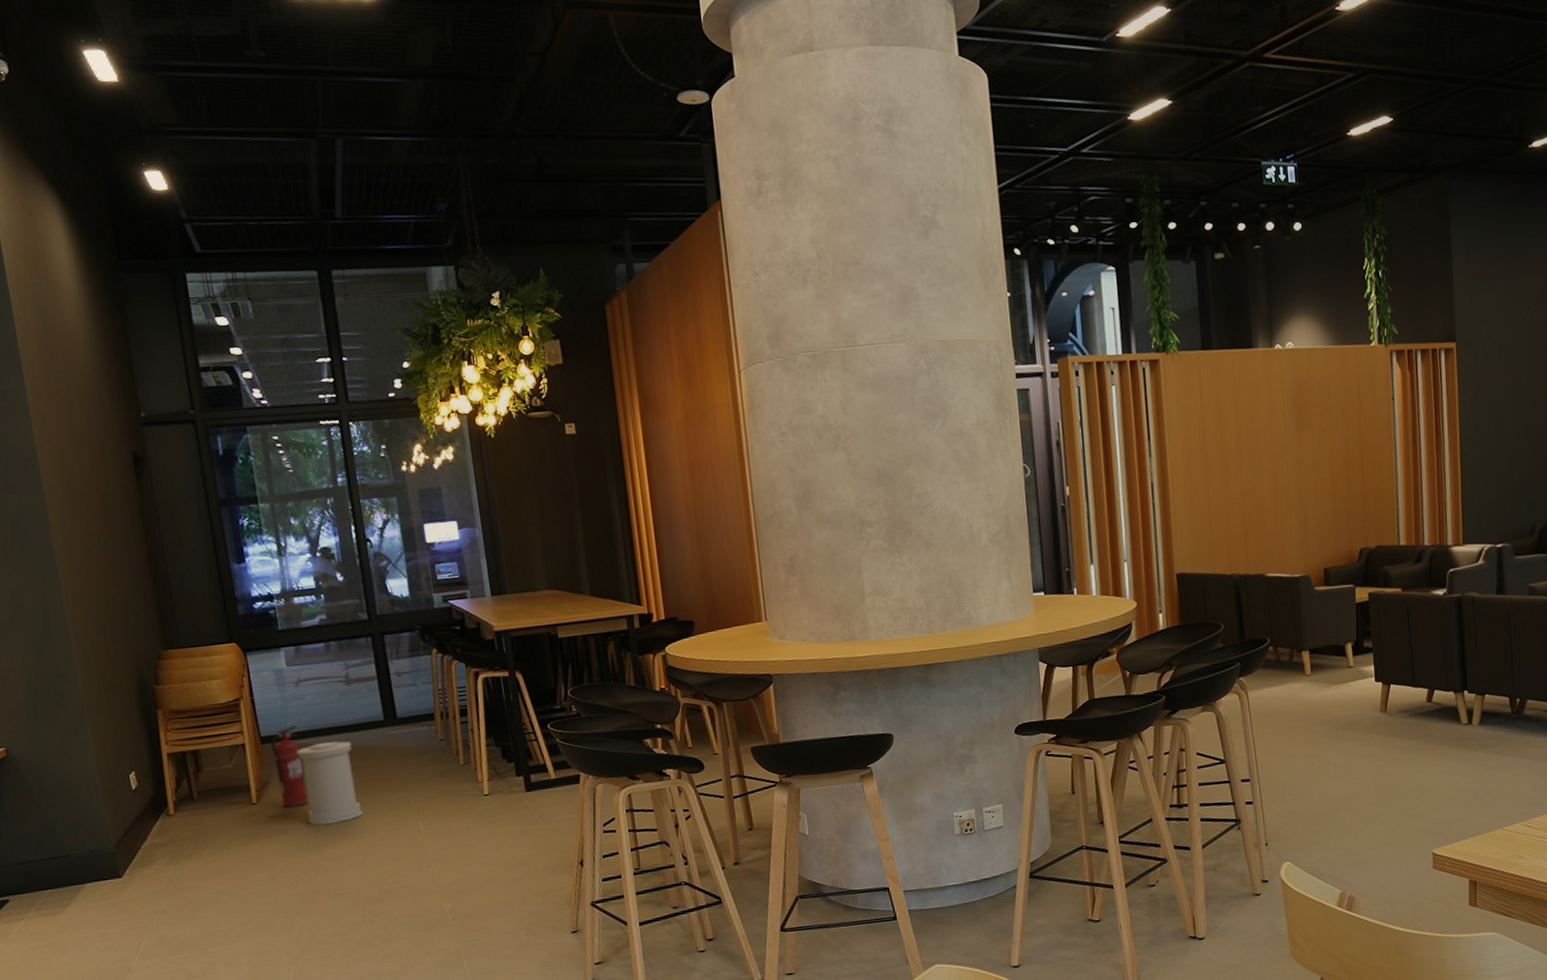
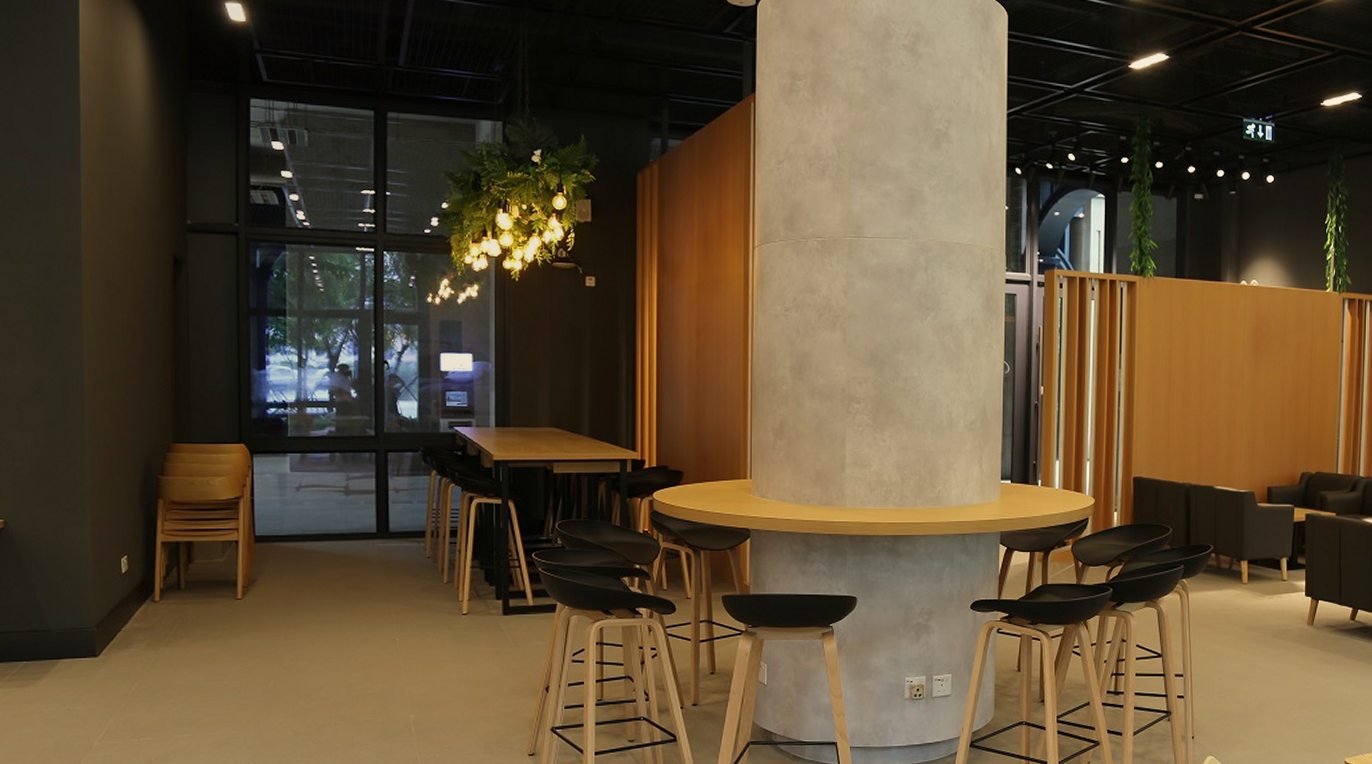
fire extinguisher: present [271,725,309,808] -> none [264,529,292,606]
trash can: present [296,741,363,825] -> none [287,547,343,627]

